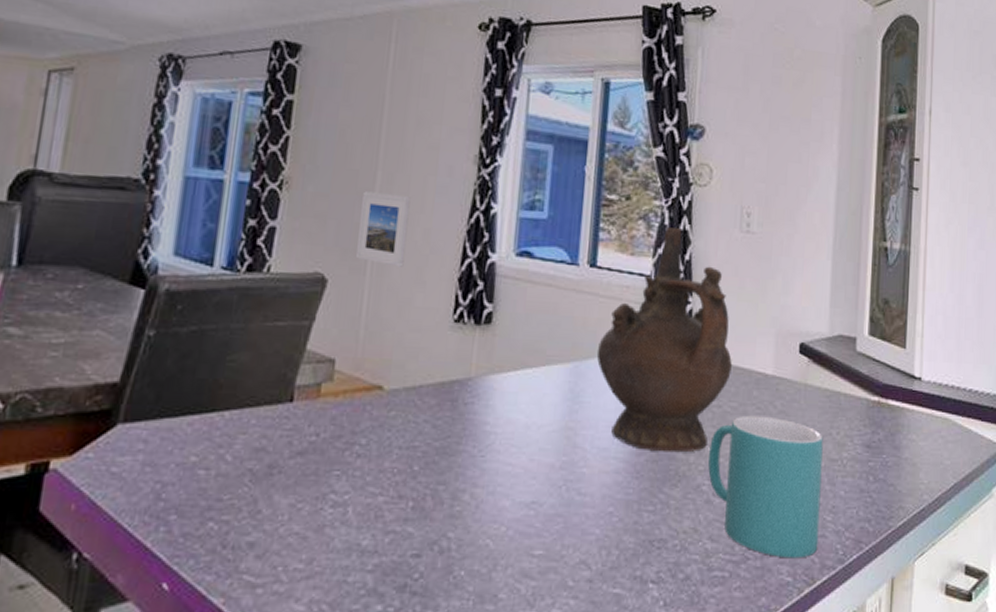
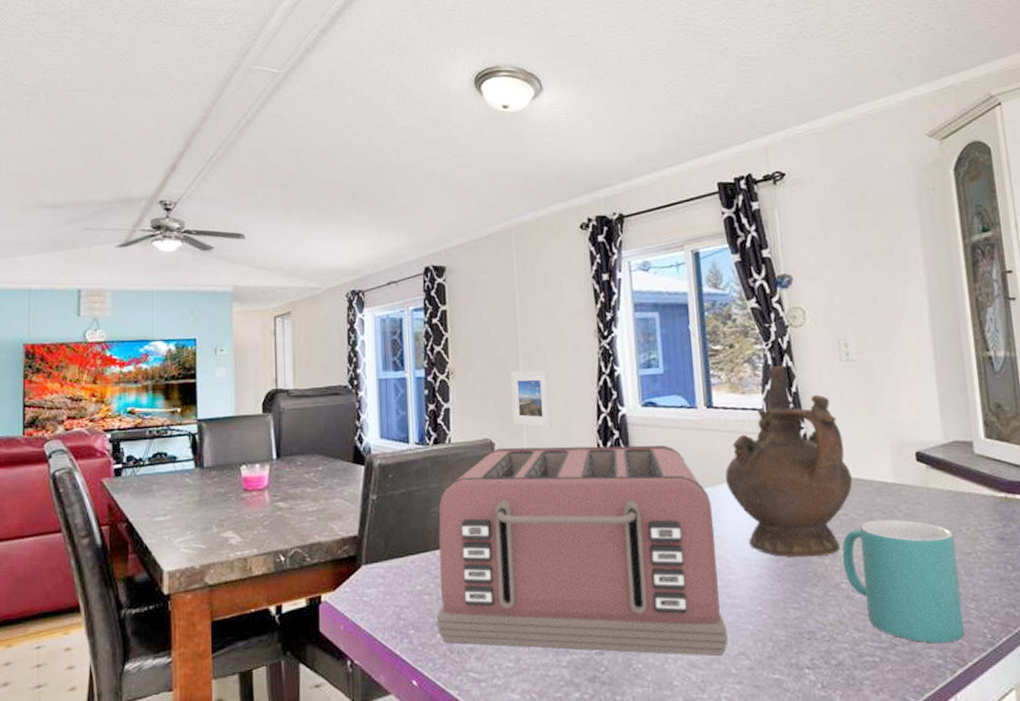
toaster: none [209,286,577,565] -> present [436,445,728,657]

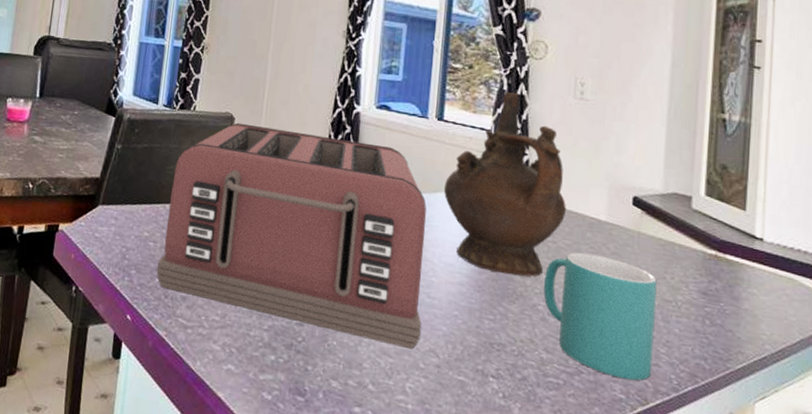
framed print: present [511,370,552,427] -> none [255,56,295,112]

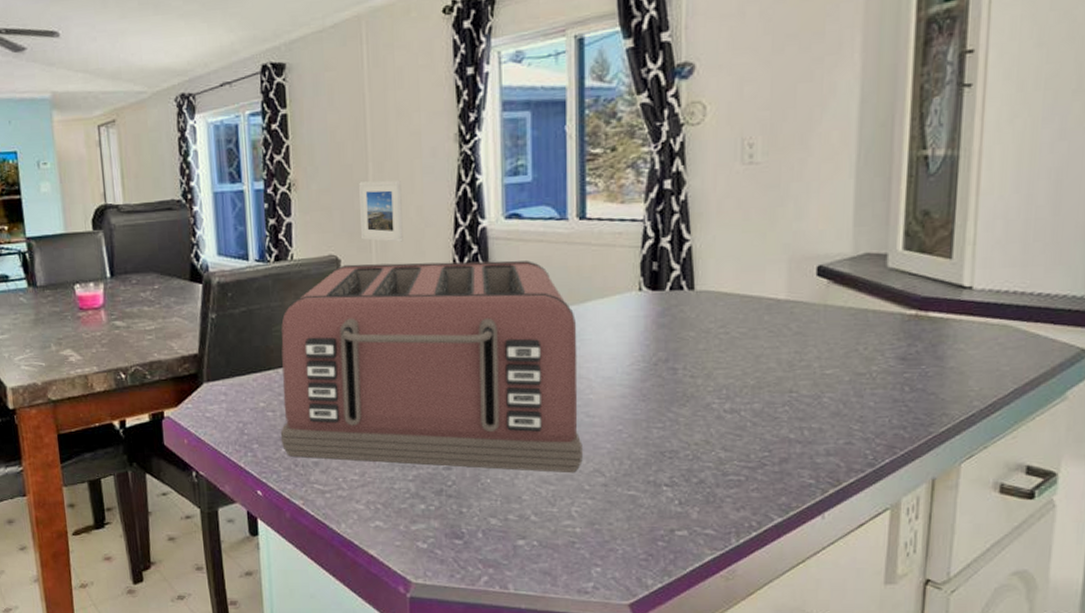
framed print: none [255,56,295,112] -> present [359,180,403,242]
ceremonial vessel: present [443,92,566,277] -> none [593,170,738,377]
mug: present [544,252,657,381] -> none [718,338,848,464]

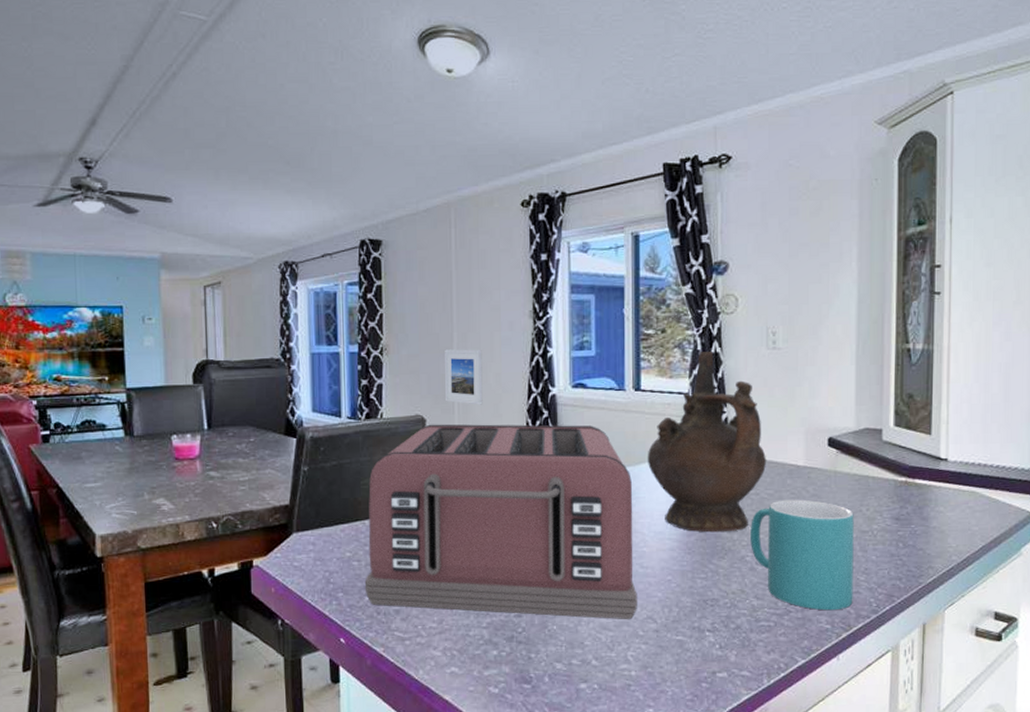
ceremonial vessel: none [593,170,738,377] -> present [647,352,766,533]
mug: none [718,338,848,464] -> present [751,499,854,611]

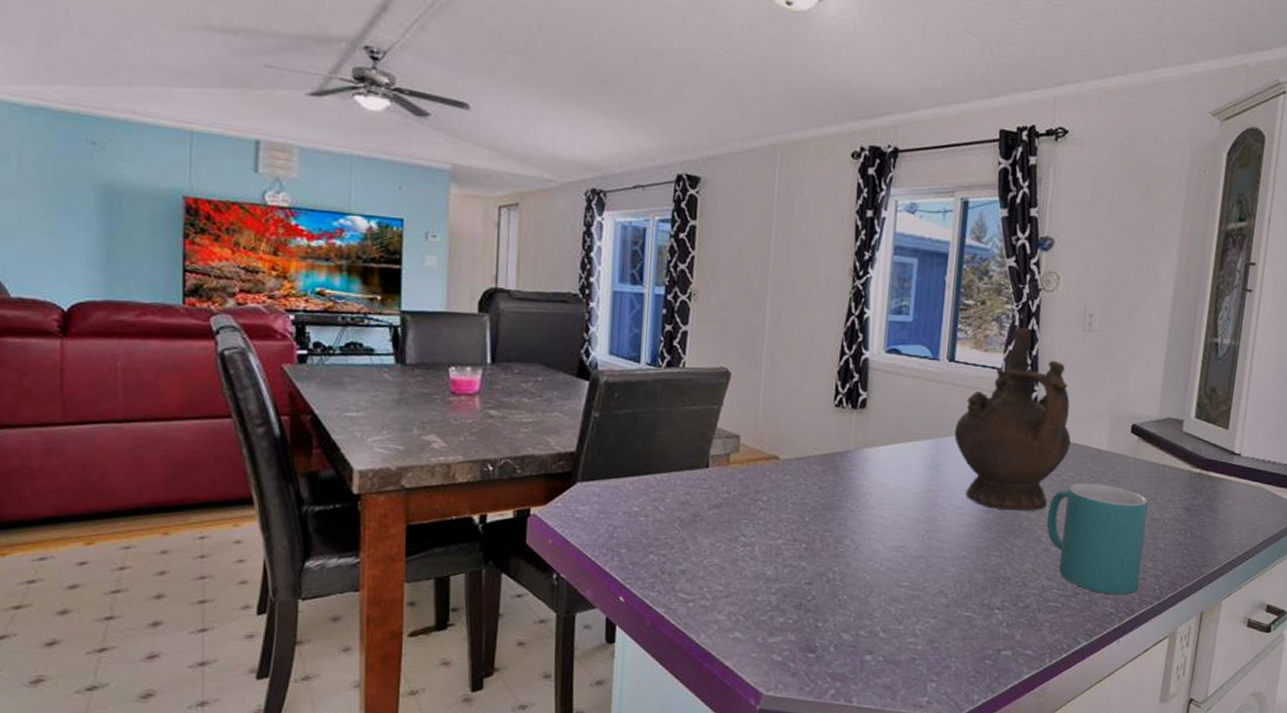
toaster: present [364,424,637,620] -> none [650,378,937,594]
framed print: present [445,349,483,405] -> none [754,301,797,363]

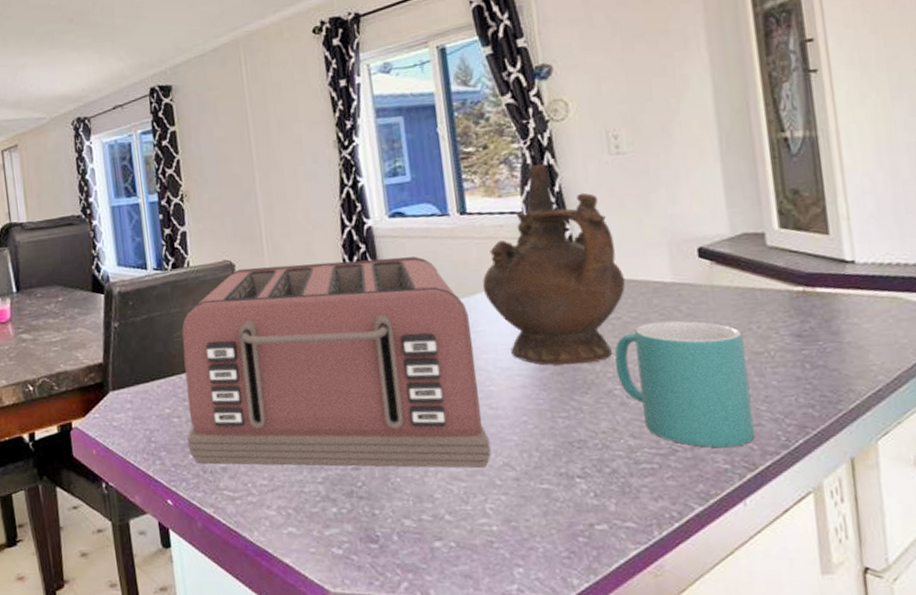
toaster: none [650,378,937,594] -> present [182,256,491,469]

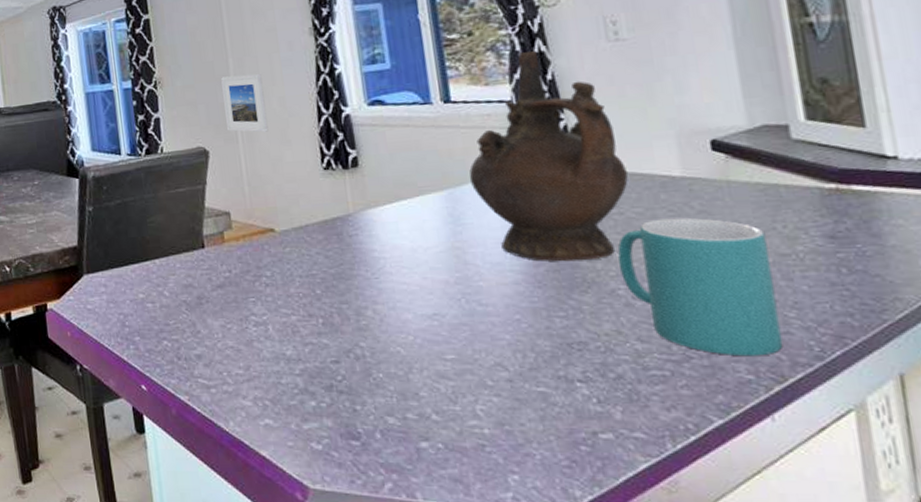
toaster: present [182,256,491,469] -> none [155,145,481,368]
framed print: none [247,186,294,245] -> present [221,73,269,133]

